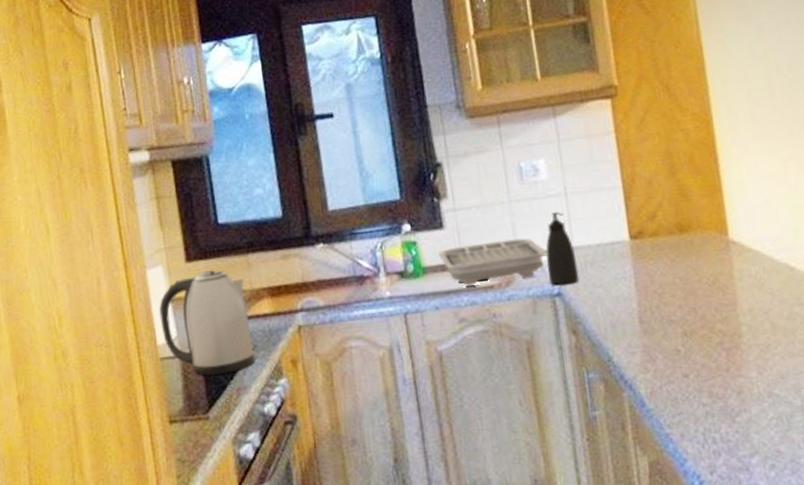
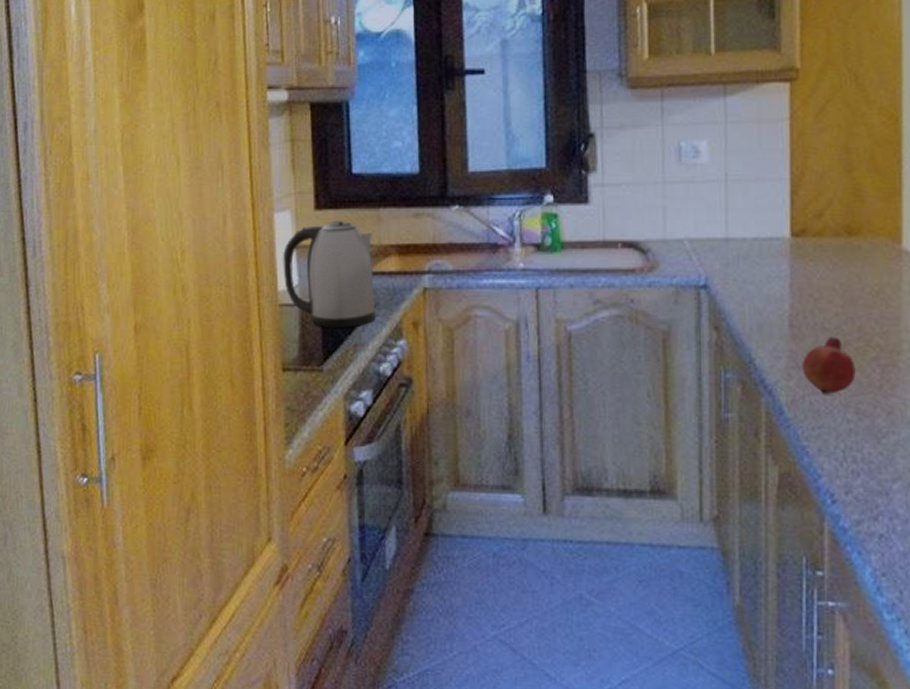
dish rack: present [437,238,548,286] -> none [579,223,698,266]
soap dispenser: present [546,211,580,285] -> none [696,198,729,276]
fruit: none [655,327,705,383] -> present [802,336,856,395]

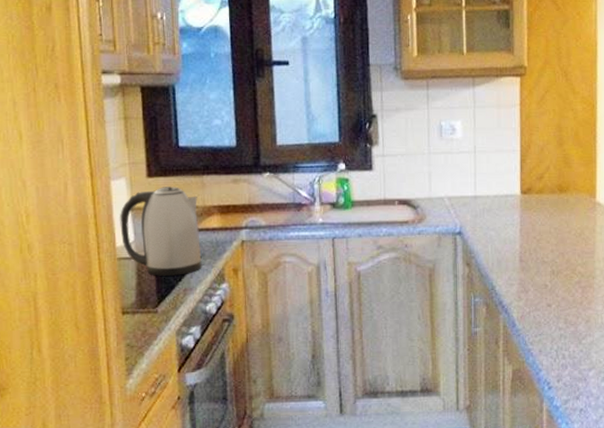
fruit: present [802,336,856,395] -> none [528,267,565,310]

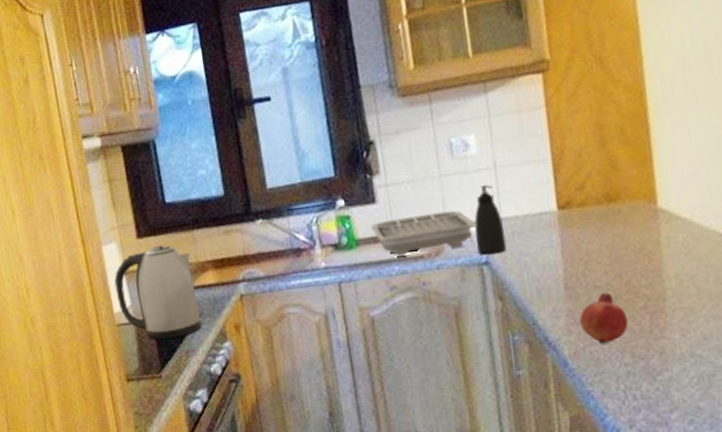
dish rack: none [365,184,455,219] -> present [370,210,476,256]
soap dispenser: none [453,165,477,225] -> present [474,184,507,254]
fruit: none [528,267,565,310] -> present [579,292,628,344]

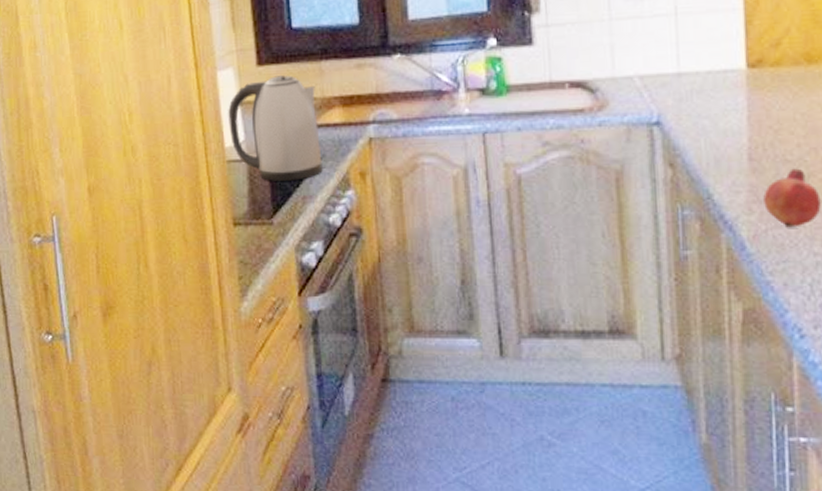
dish rack: present [370,210,476,256] -> none [524,60,649,108]
soap dispenser: present [474,184,507,254] -> none [647,32,683,113]

